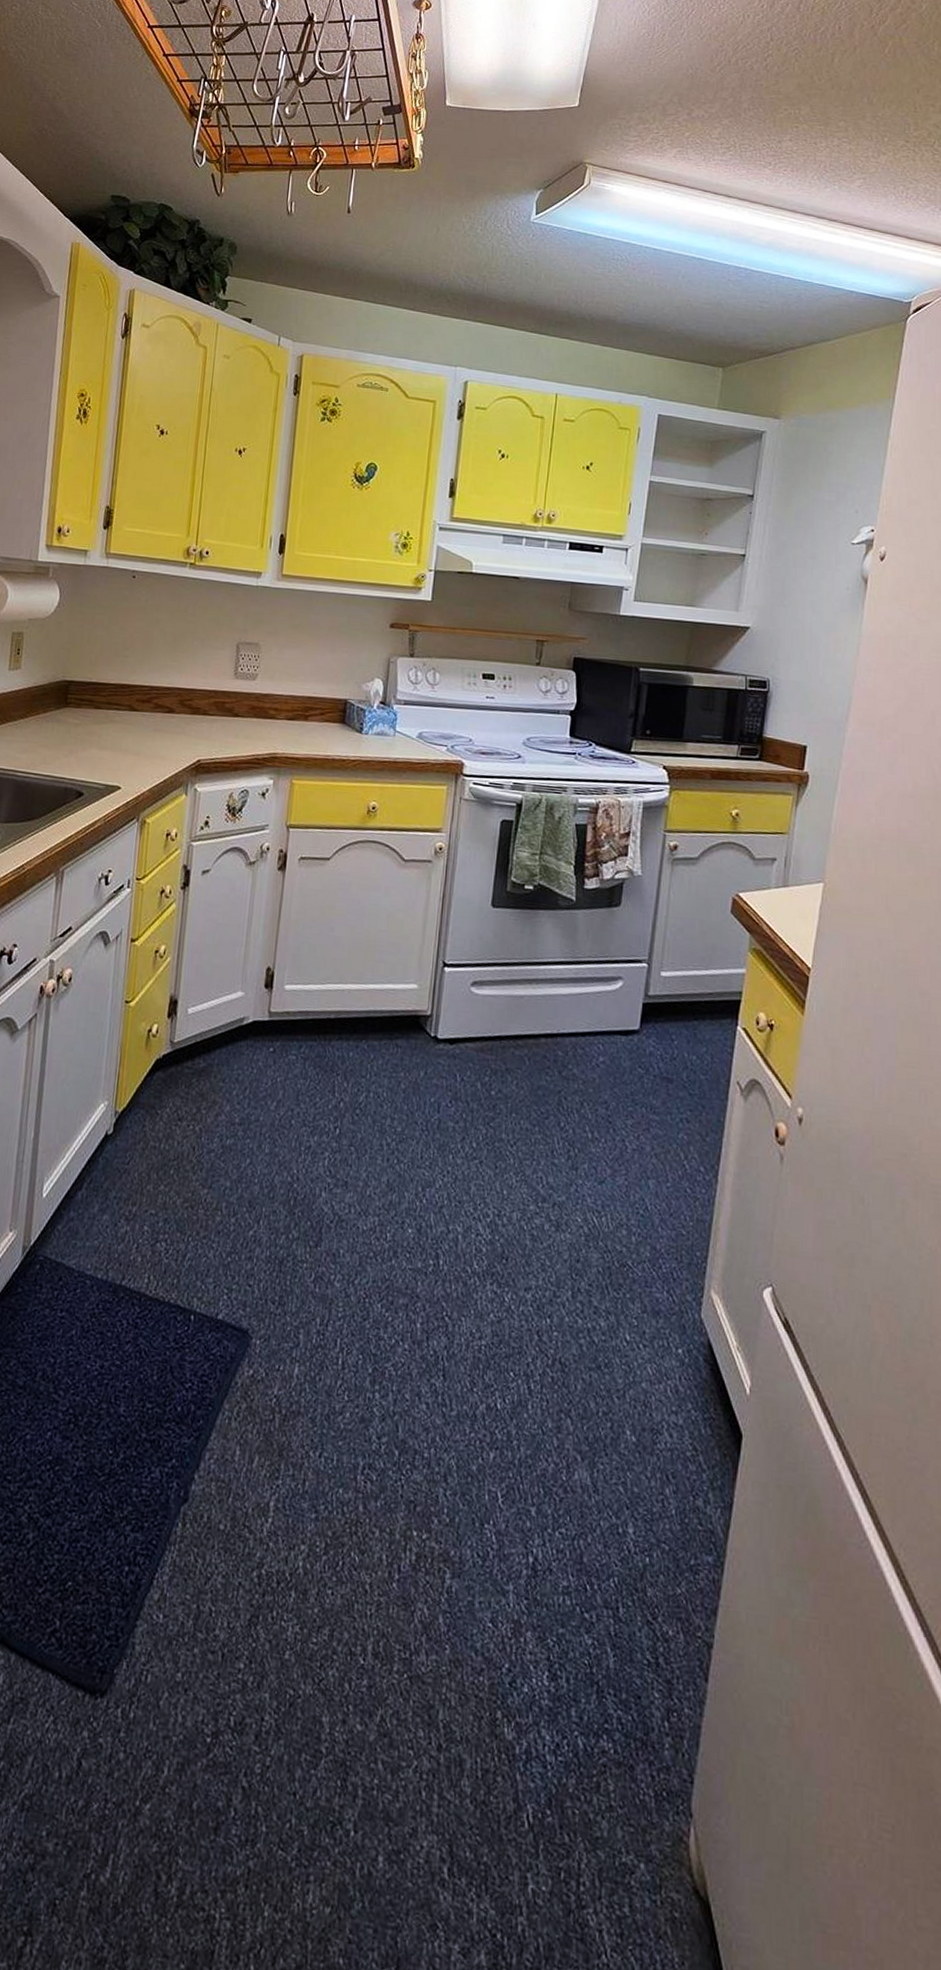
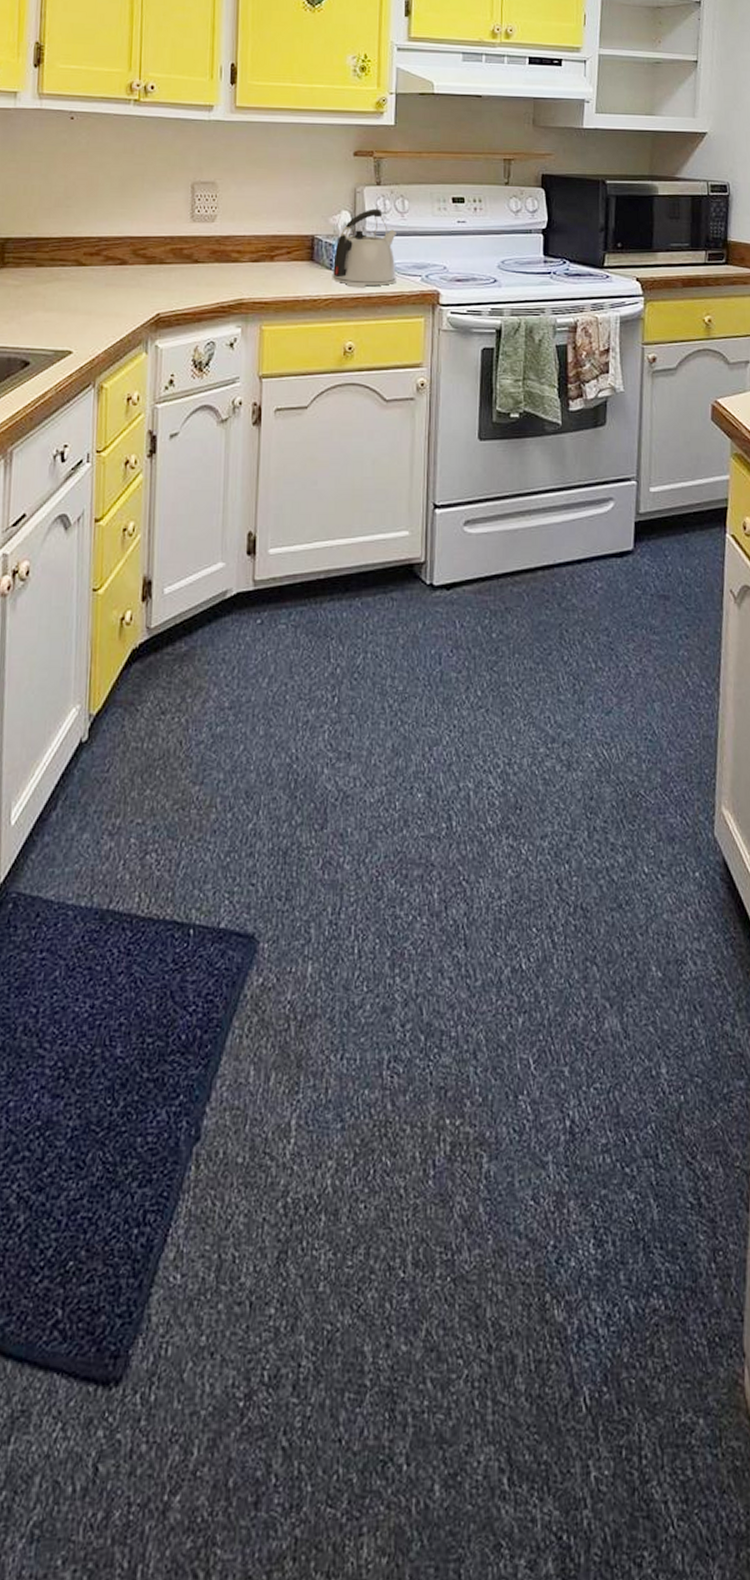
kettle: none [361,678,427,753] -> present [332,208,398,288]

